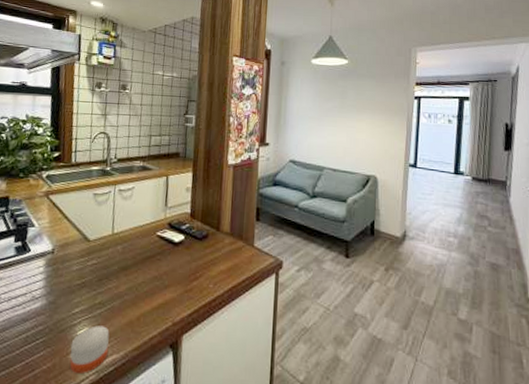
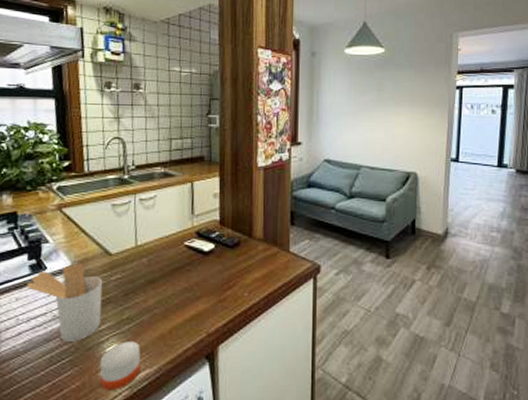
utensil holder: none [11,248,80,323] -> present [27,264,103,342]

